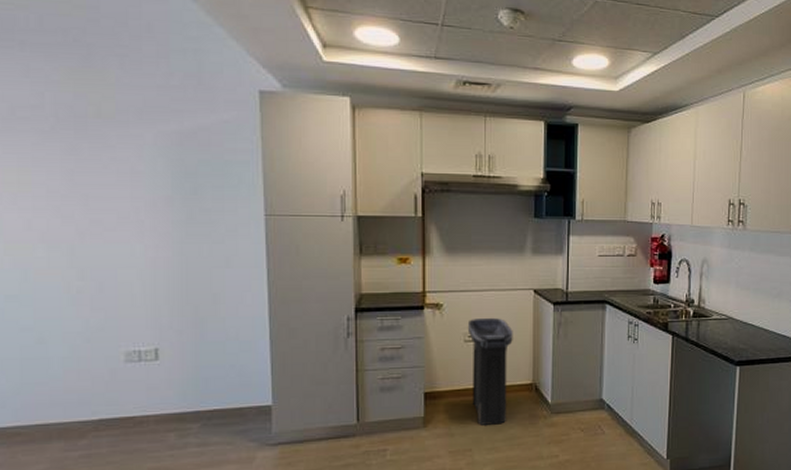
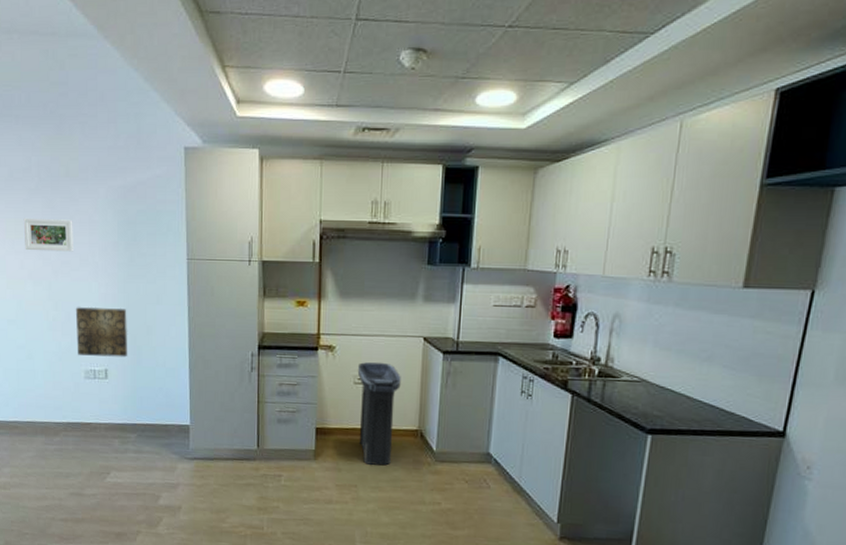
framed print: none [31,166,110,208] -> present [23,218,75,252]
wall art: none [111,273,188,334] -> present [75,307,128,358]

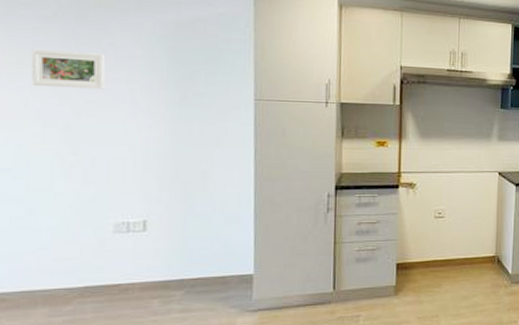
wall art: present [75,307,128,358] -> none [103,151,176,206]
trash can: present [357,362,401,466] -> none [438,196,479,295]

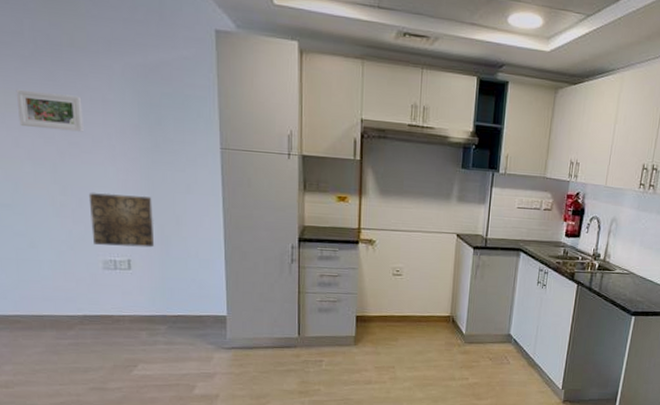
wall art: none [103,151,176,206] -> present [88,193,155,248]

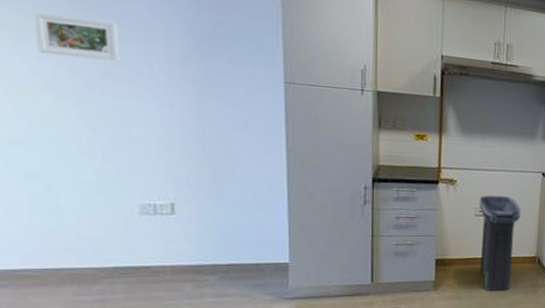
wall art: present [88,193,155,248] -> none [123,129,205,190]
trash can: none [396,255,436,349] -> present [478,195,521,292]

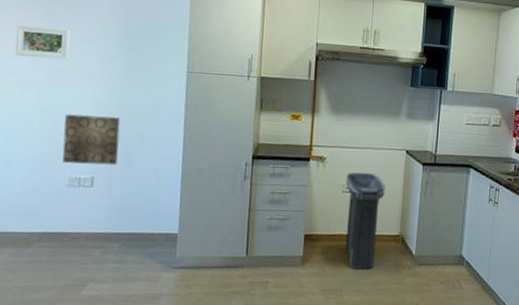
wall art: none [123,129,205,190] -> present [62,114,121,166]

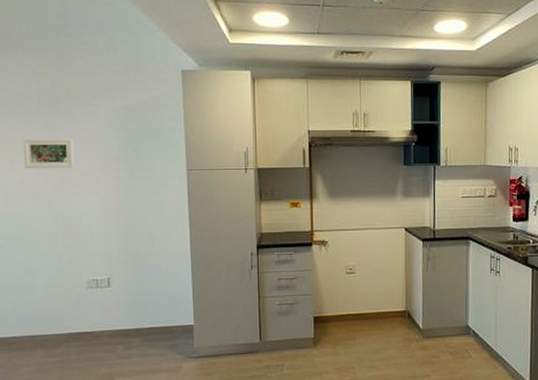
wall art: present [62,114,121,166] -> none [76,218,131,266]
trash can: present [345,172,385,270] -> none [348,252,388,348]

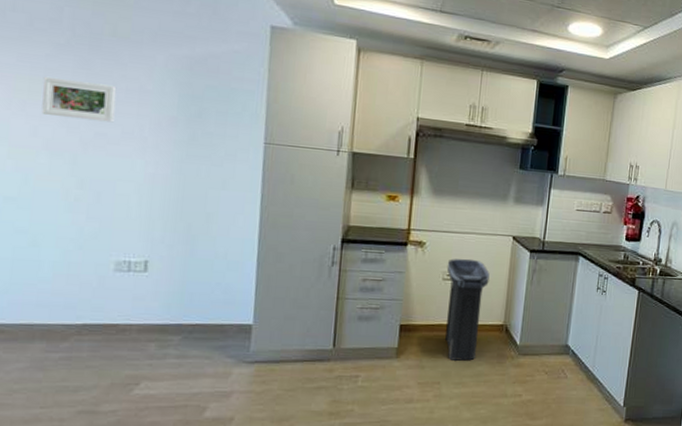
trash can: none [348,252,388,348] -> present [444,259,490,362]

